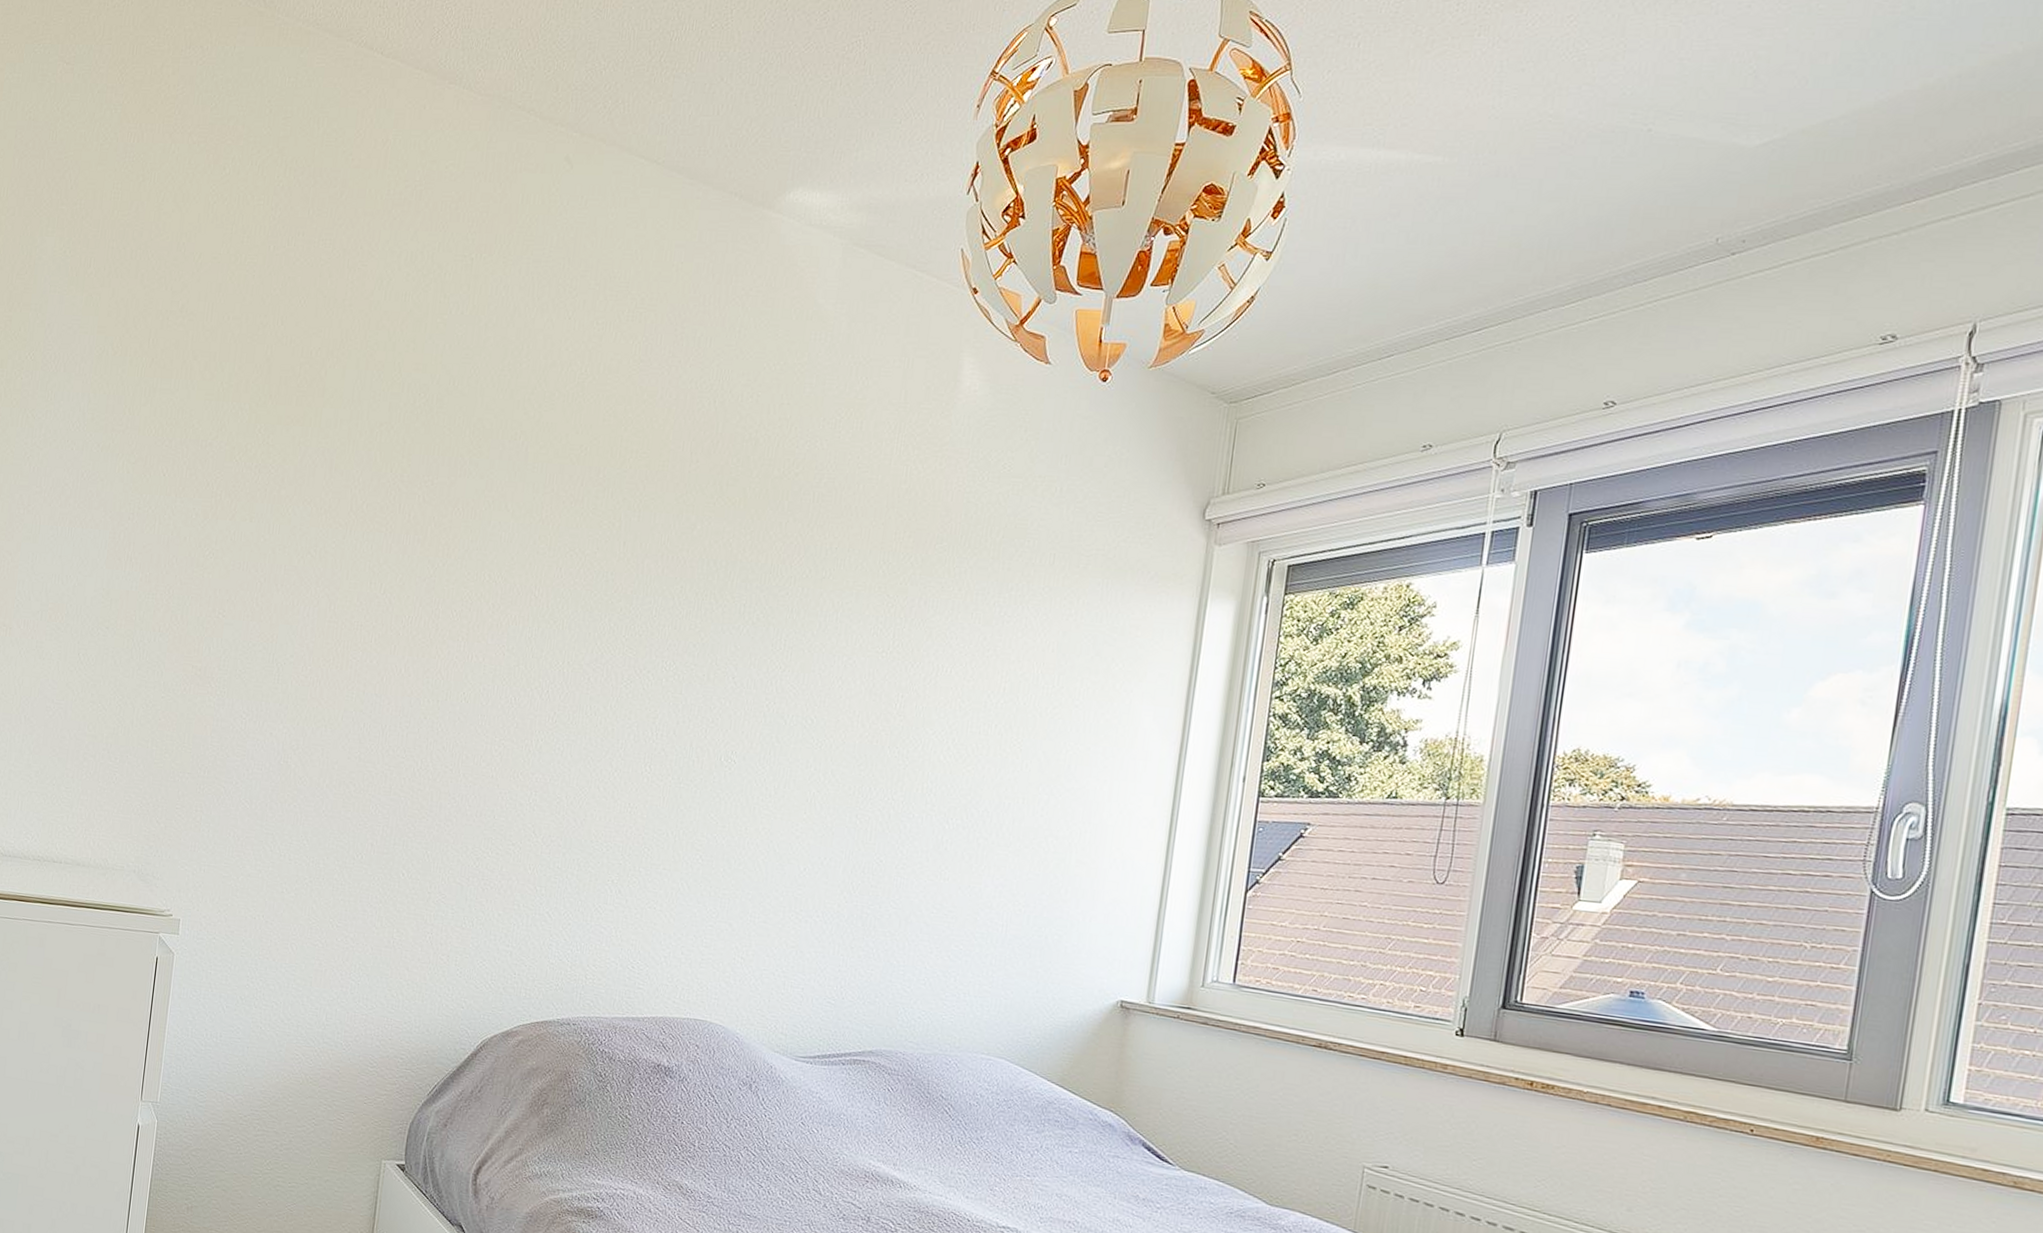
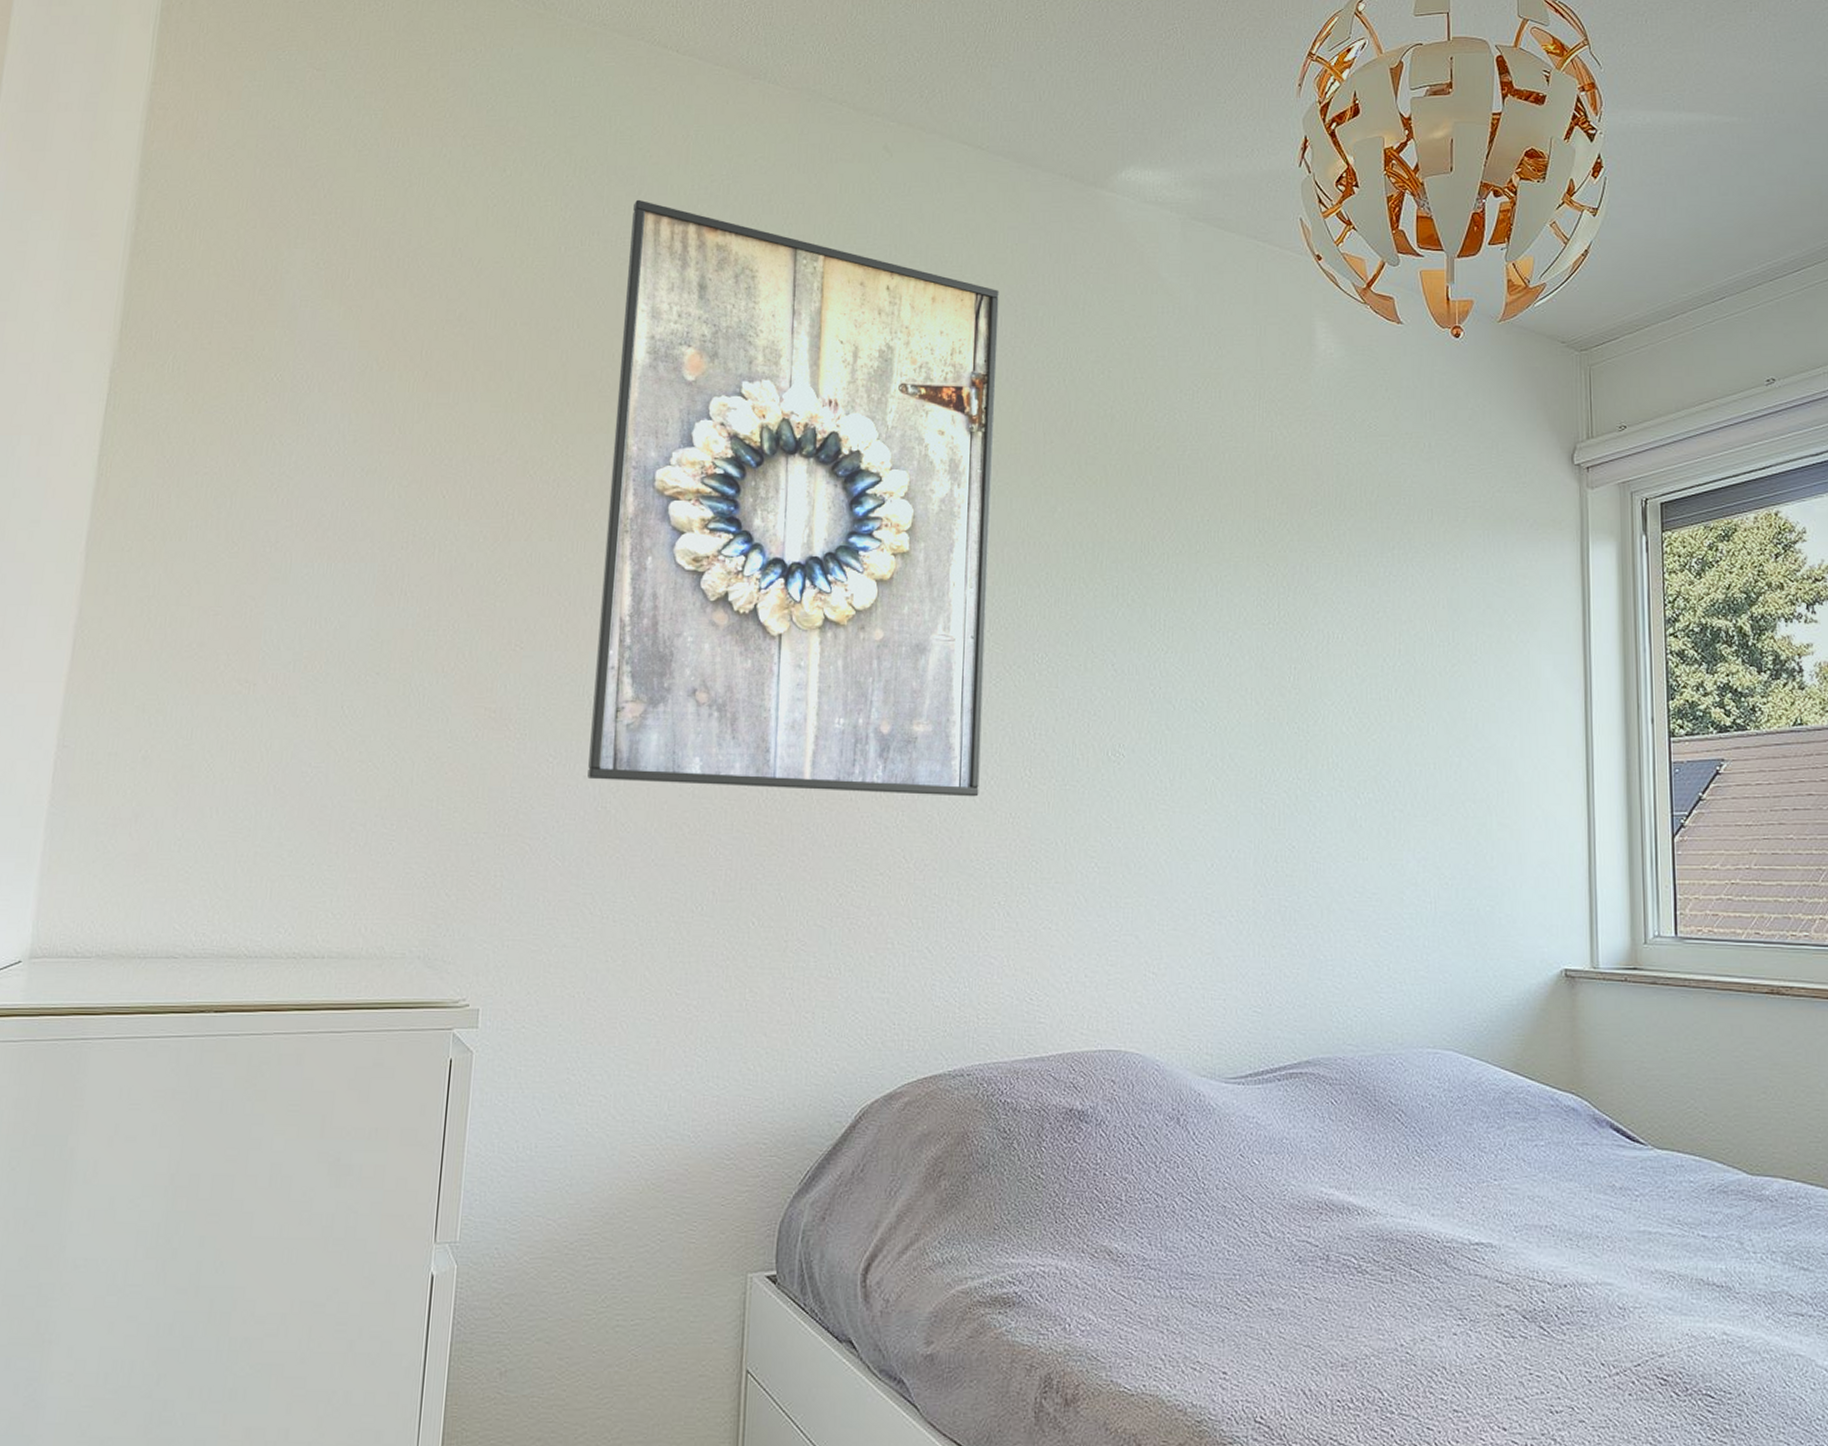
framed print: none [273,202,662,786] -> present [587,199,999,797]

